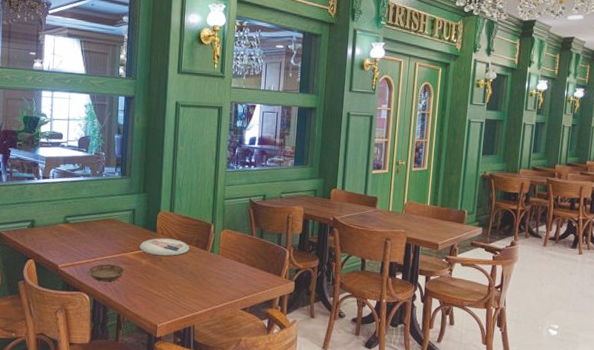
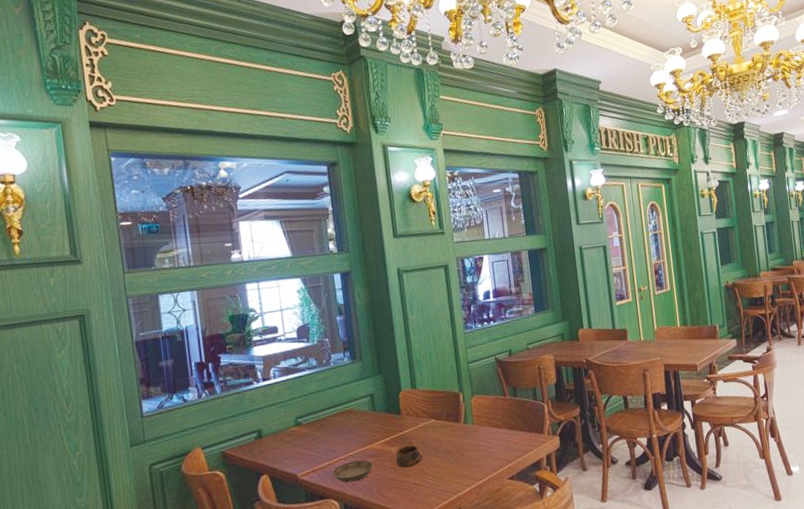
plate: present [139,238,190,257] -> none [385,417,441,440]
cup: none [144,261,170,279] -> present [395,445,424,467]

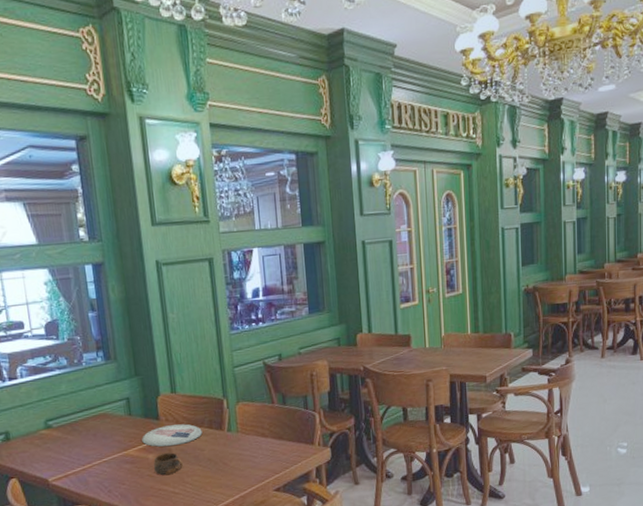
saucer: present [332,460,373,482] -> none [85,466,129,489]
plate: none [385,417,441,440] -> present [142,424,203,447]

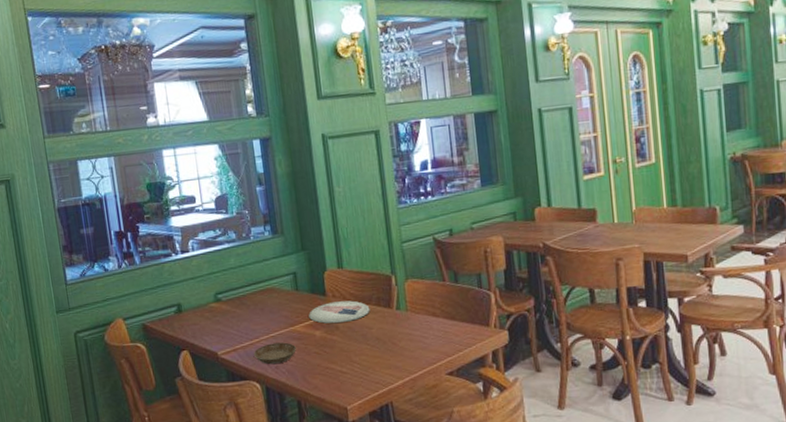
saucer: none [85,466,129,489] -> present [253,342,296,365]
cup: present [153,452,184,475] -> none [320,330,351,353]

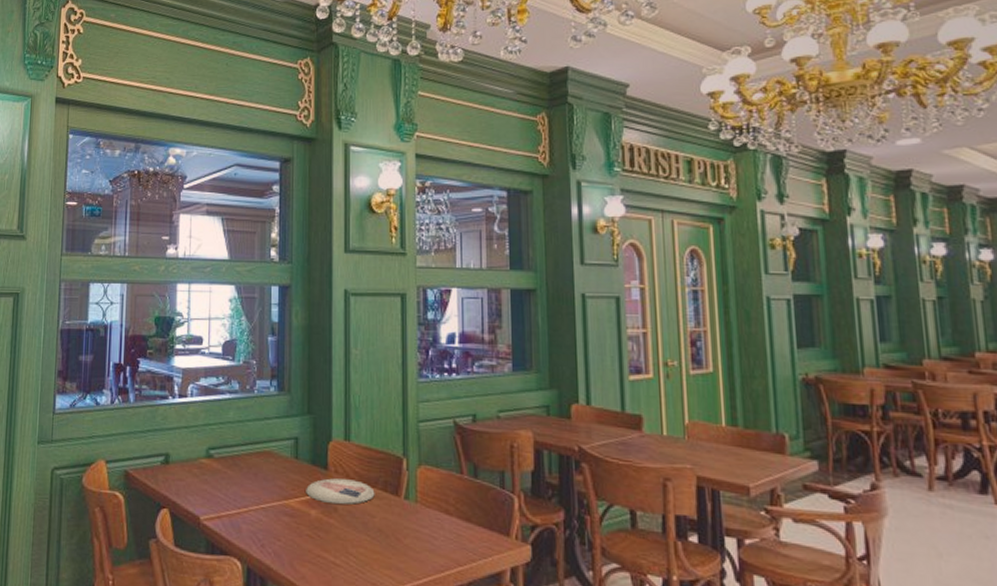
saucer: present [253,342,296,365] -> none [238,515,287,542]

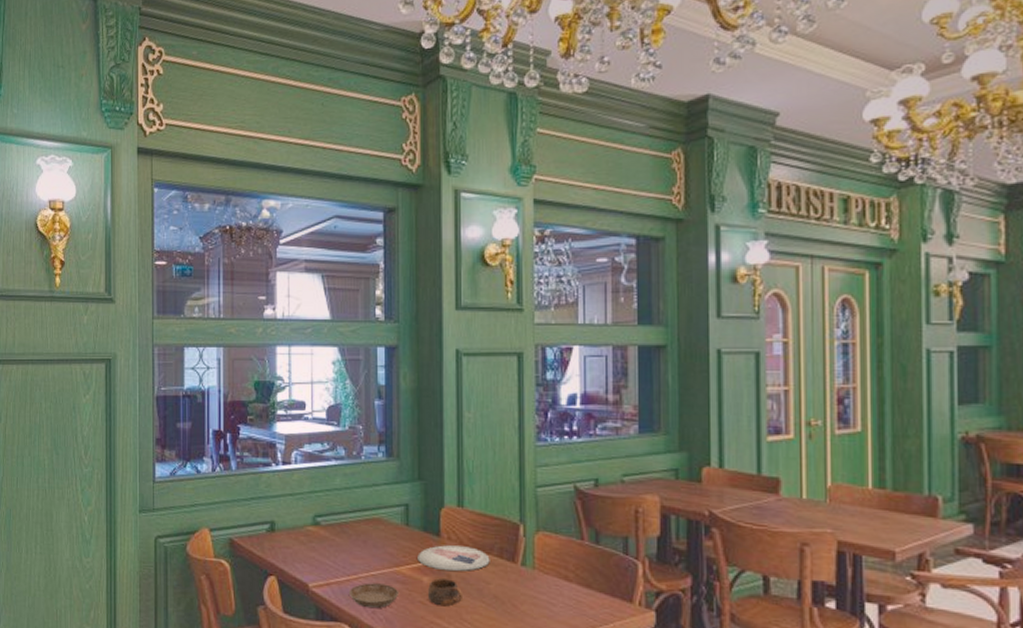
saucer: none [238,515,287,542] -> present [348,582,398,609]
cup: none [314,511,350,539] -> present [427,578,464,606]

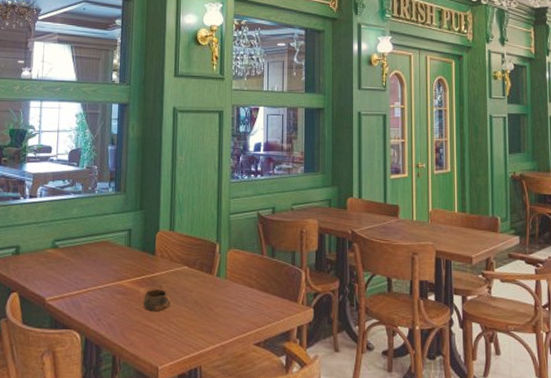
saucer: present [348,582,398,609] -> none [79,295,120,317]
plate: present [418,545,490,572] -> none [136,262,193,283]

